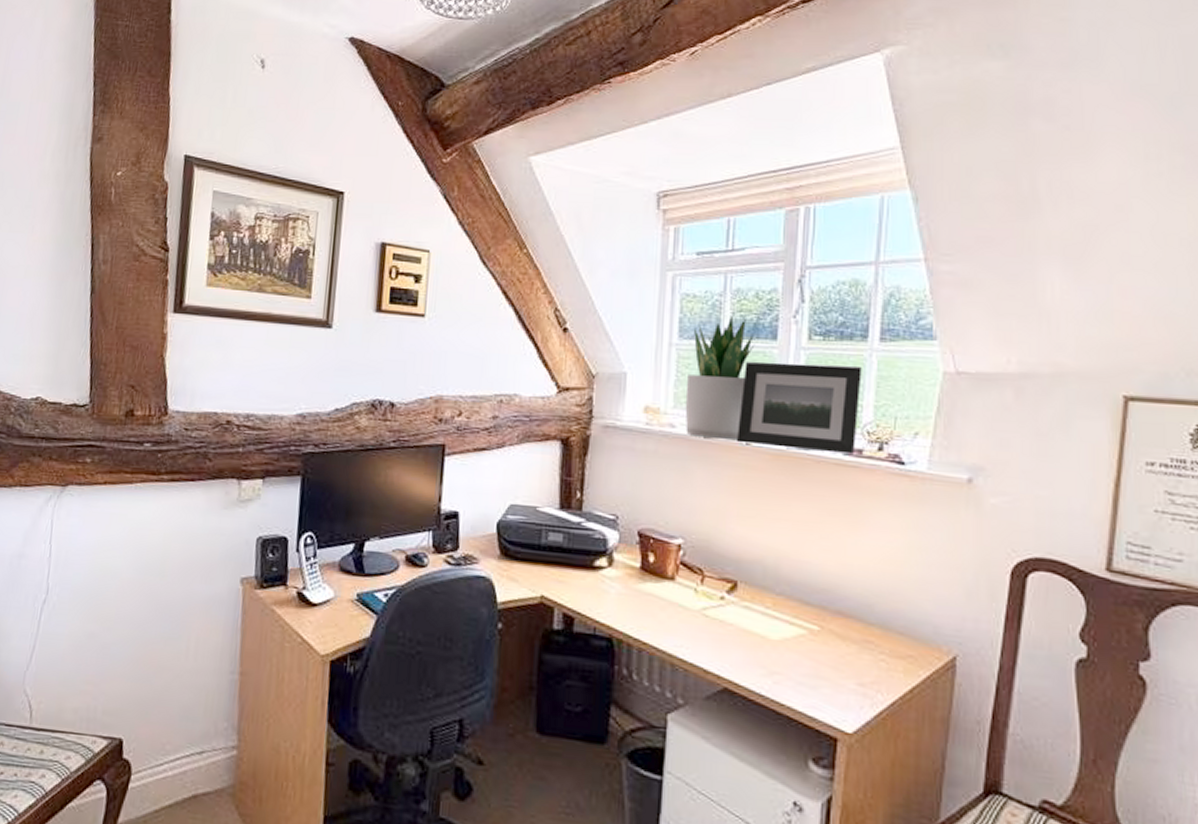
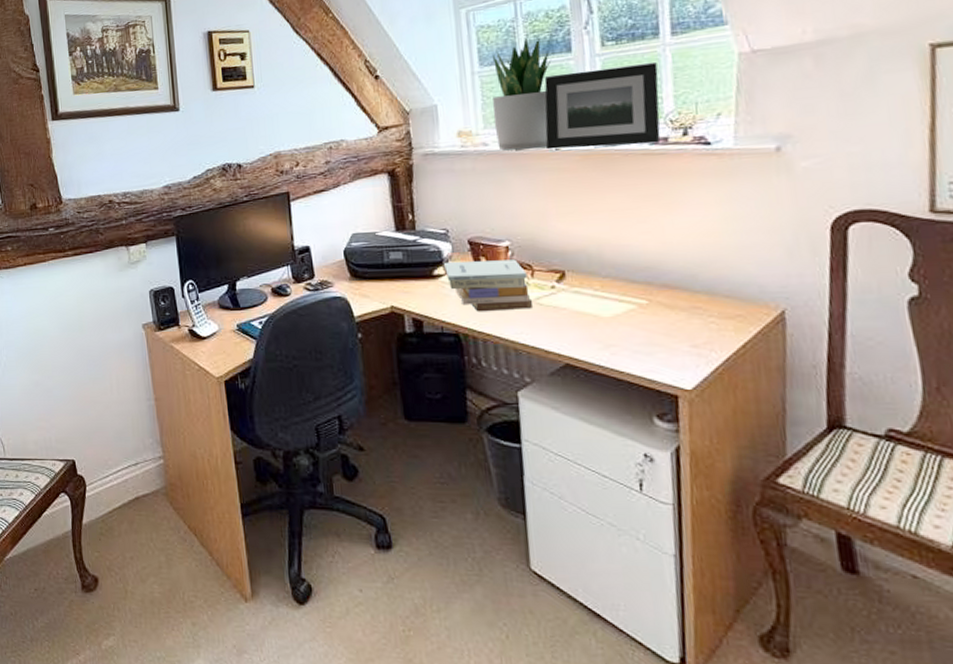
books: none [606,552,699,620] -> present [443,259,534,312]

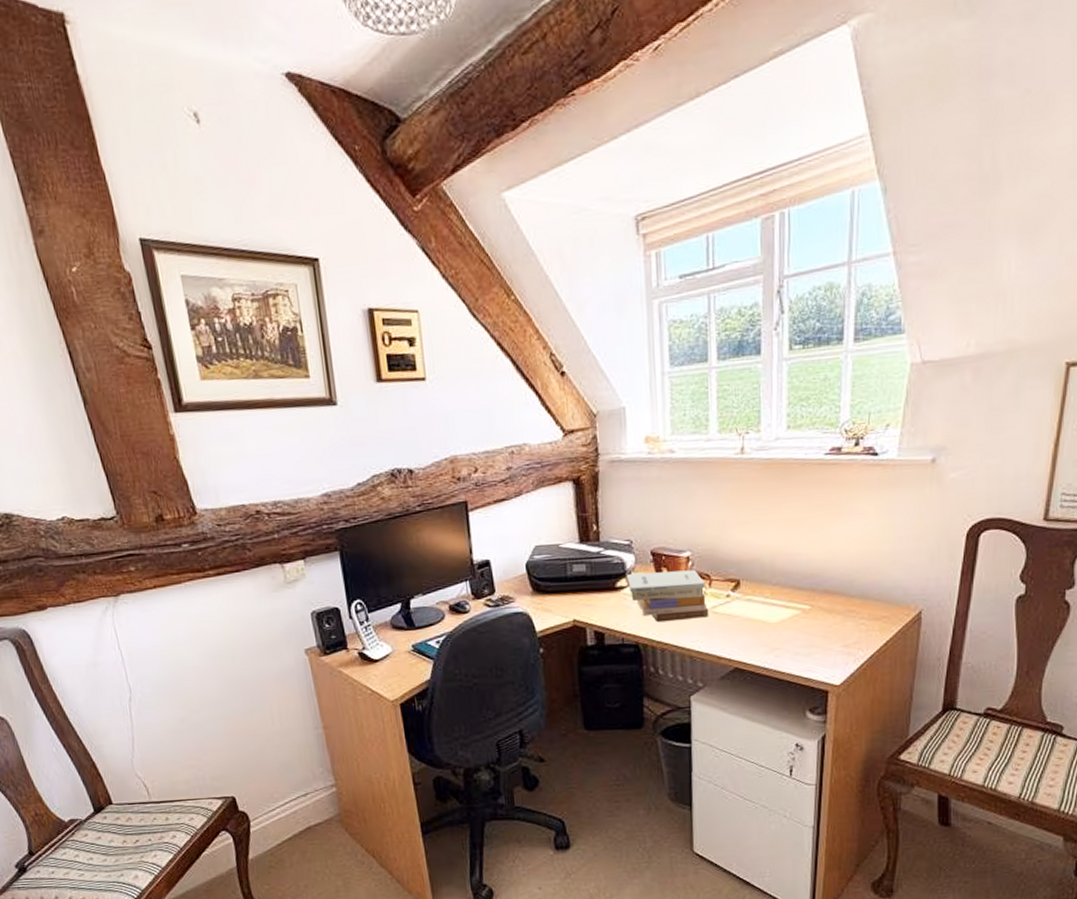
planter: present [492,37,552,151] -> none [681,336,741,458]
picture frame: present [544,61,661,150] -> none [730,368,839,458]

